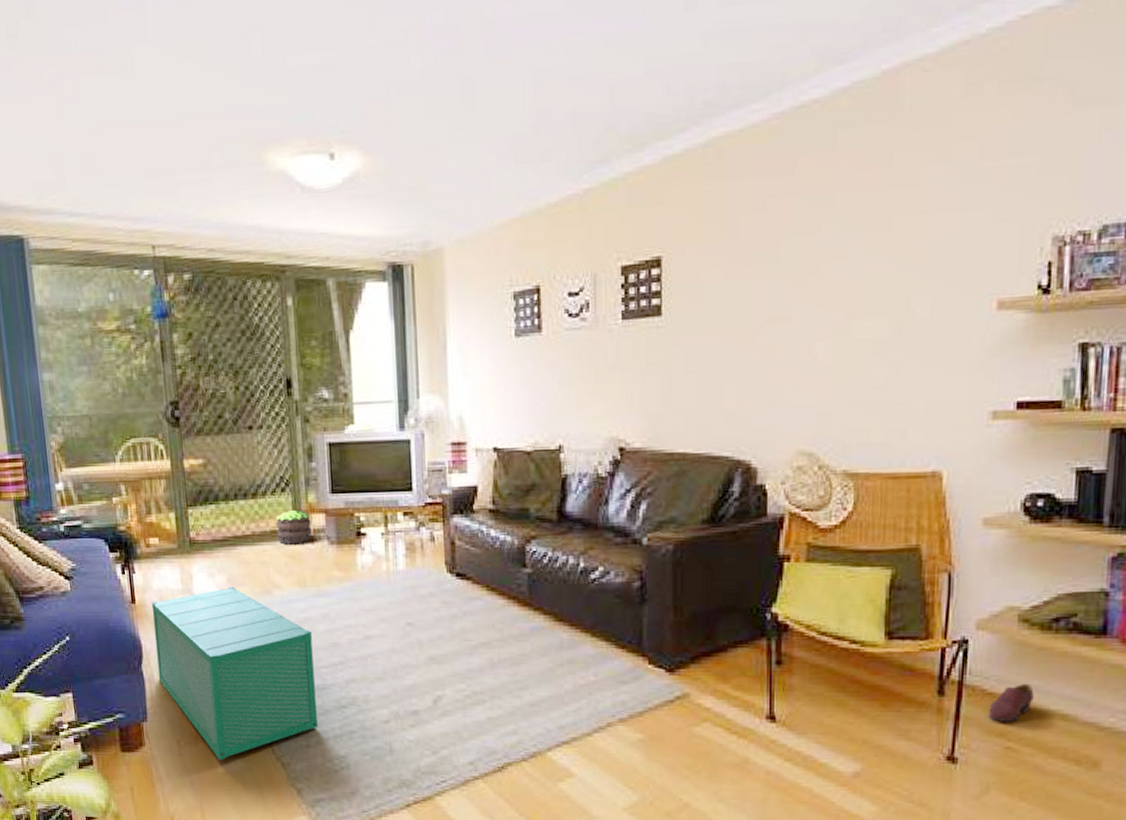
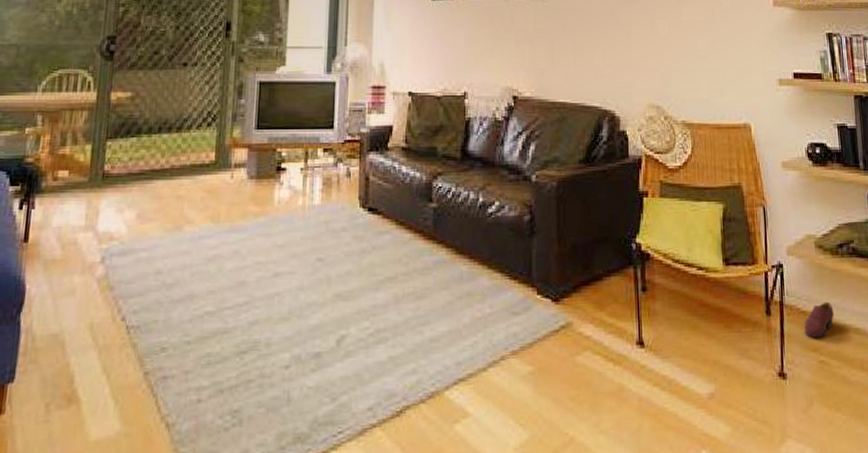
storage bin: present [151,586,319,761] -> none [37,222,219,426]
potted plant: present [276,509,312,545] -> none [197,144,234,179]

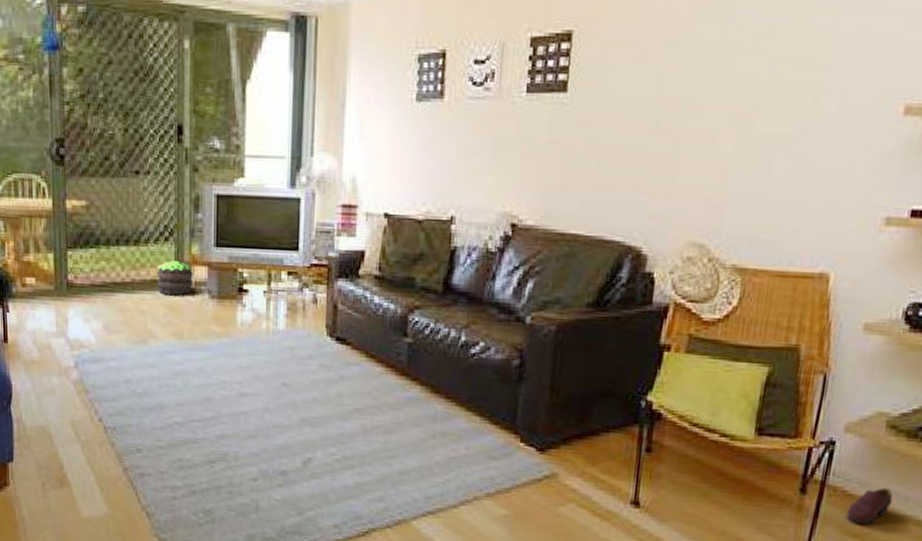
potted plant: none [197,144,234,179] -> present [157,260,193,296]

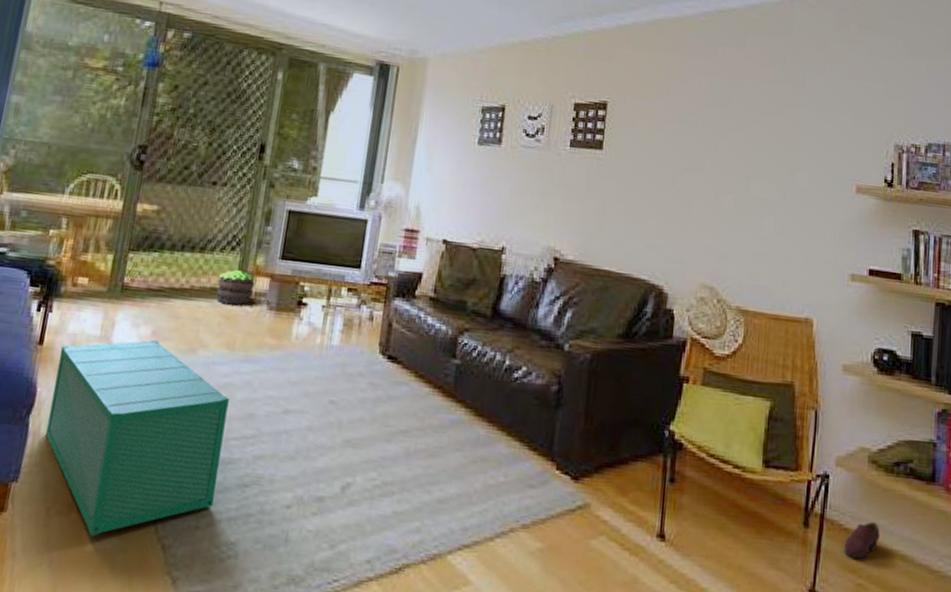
storage bin: none [24,333,186,506] -> present [45,339,229,537]

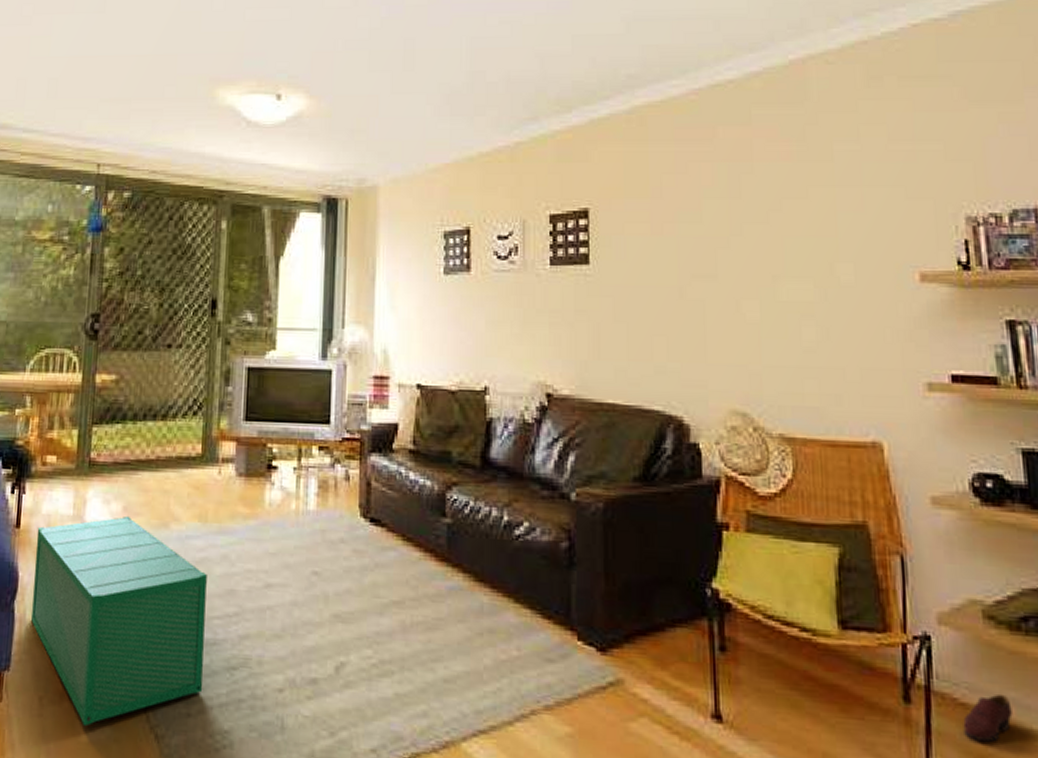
potted plant: present [216,269,256,305] -> none [183,435,221,474]

